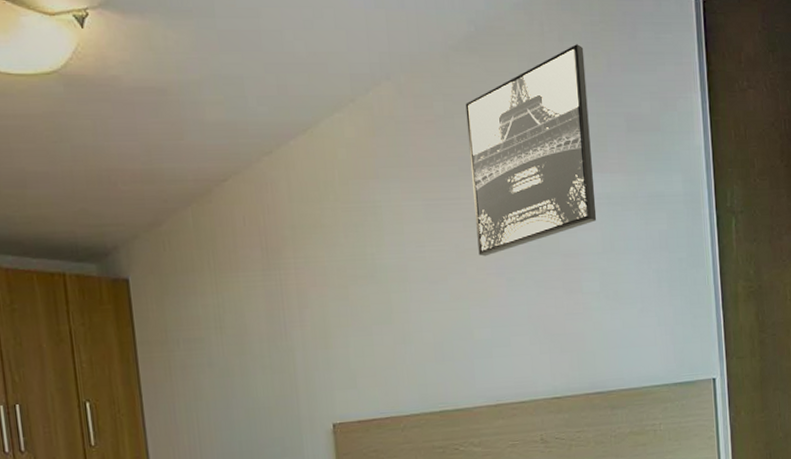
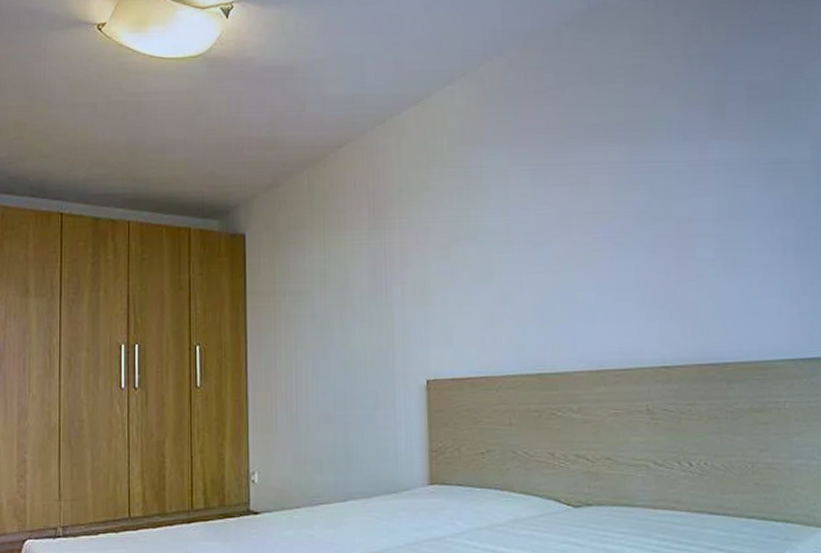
wall art: present [465,44,597,257] -> none [576,17,713,221]

